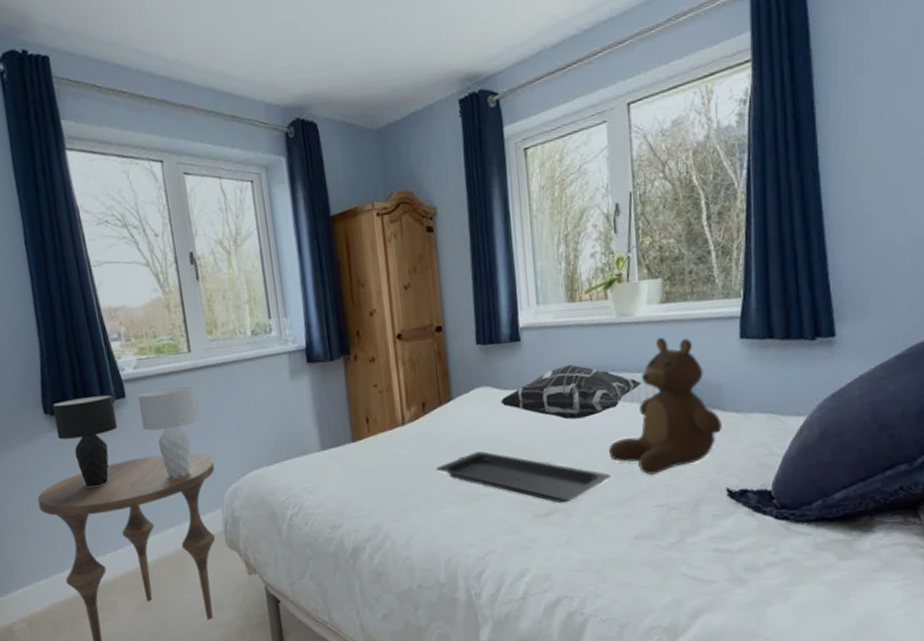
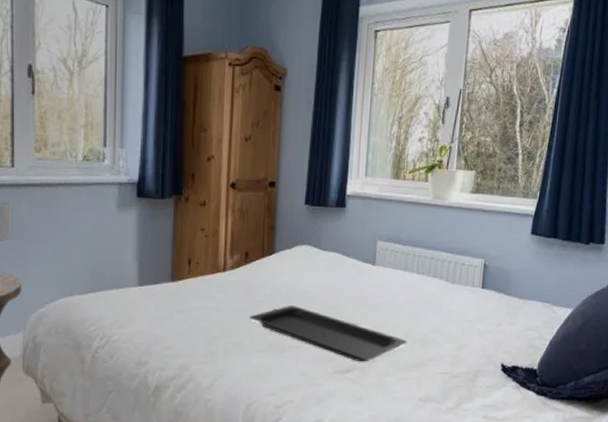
decorative pillow: present [500,364,641,420] -> none [319,236,445,286]
teddy bear: present [608,336,722,475] -> none [408,222,506,345]

